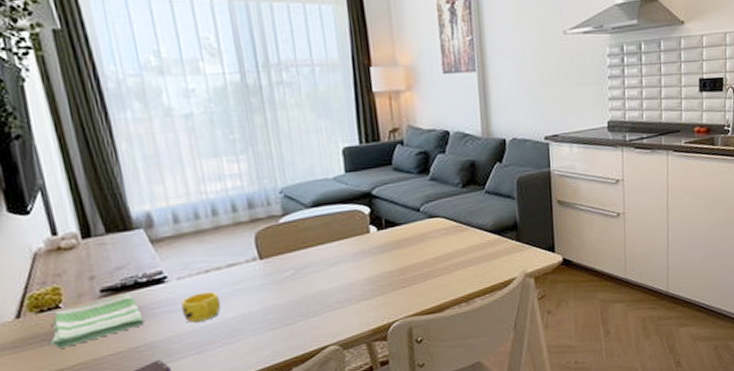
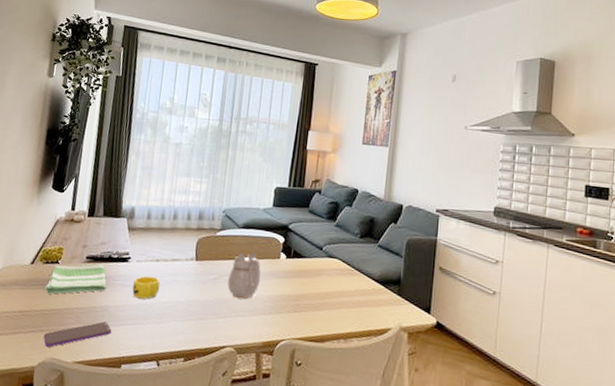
teapot: none [309,232,352,290] -> present [227,252,261,299]

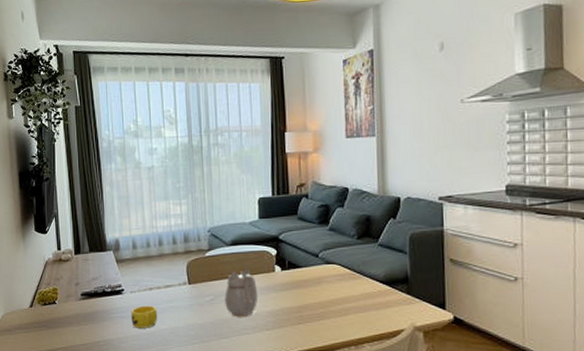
dish towel: present [44,263,107,294] -> none [47,299,106,334]

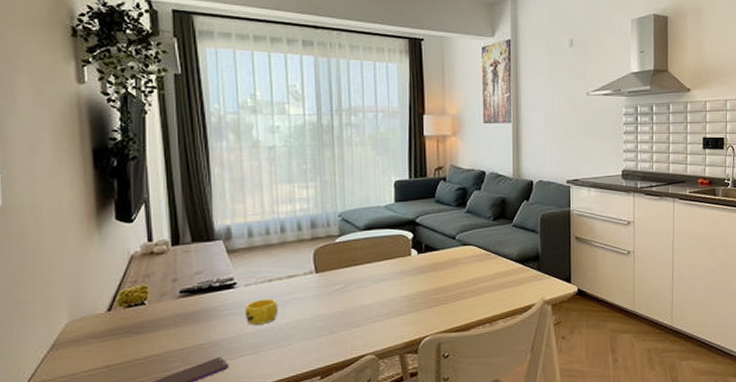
teapot: present [225,268,258,317] -> none [357,253,393,304]

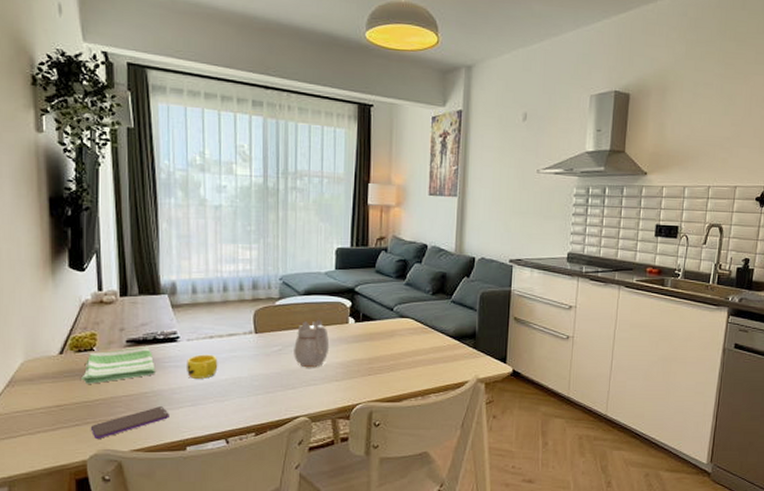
dish towel: none [132,295,212,340] -> present [81,346,155,384]
teapot: none [357,253,393,304] -> present [294,319,330,368]

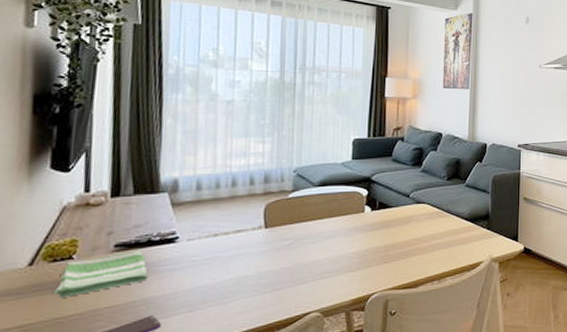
cup: present [187,354,218,379] -> none [185,253,222,281]
teapot: present [294,319,330,368] -> none [306,209,345,261]

